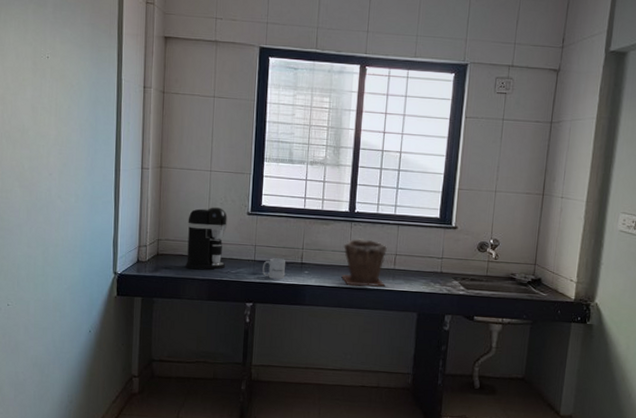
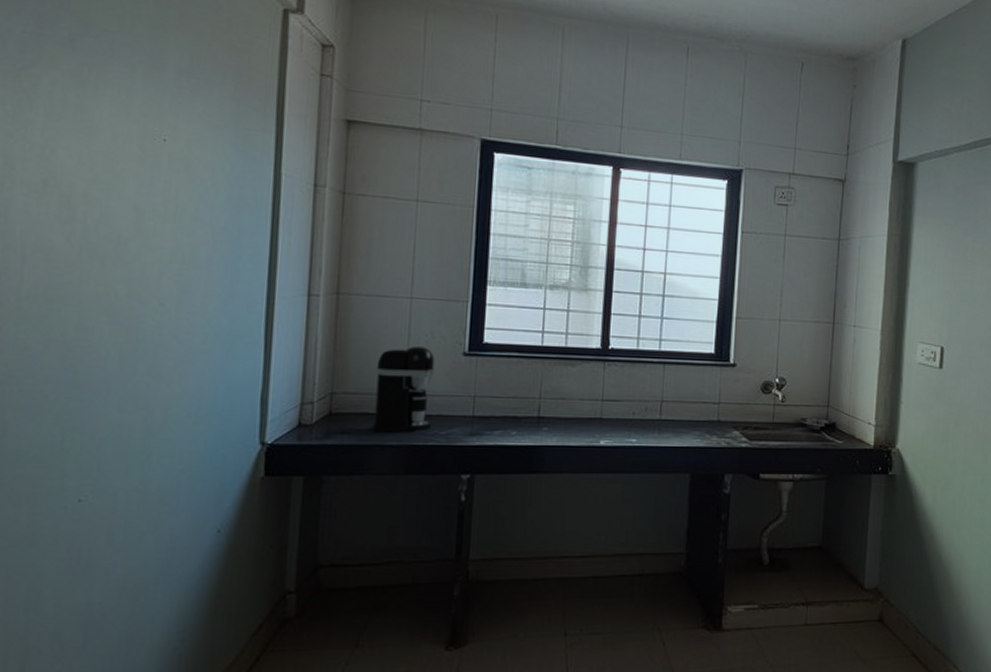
mug: present [262,258,285,280] -> none [484,412,516,440]
plant pot: present [341,237,387,287] -> none [592,381,650,444]

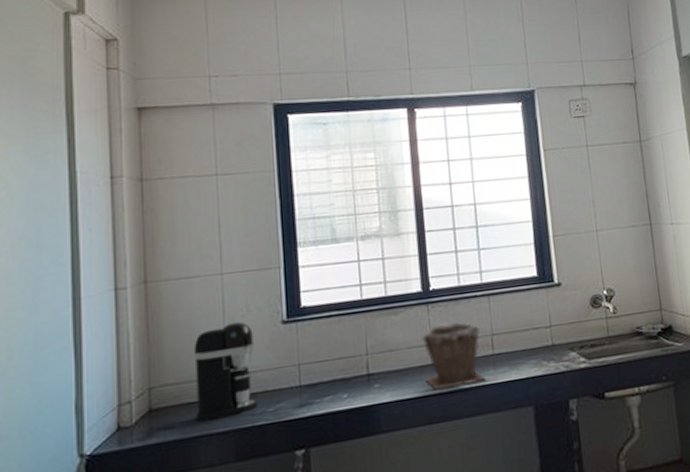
plant pot: none [592,381,650,444] -> present [422,321,486,391]

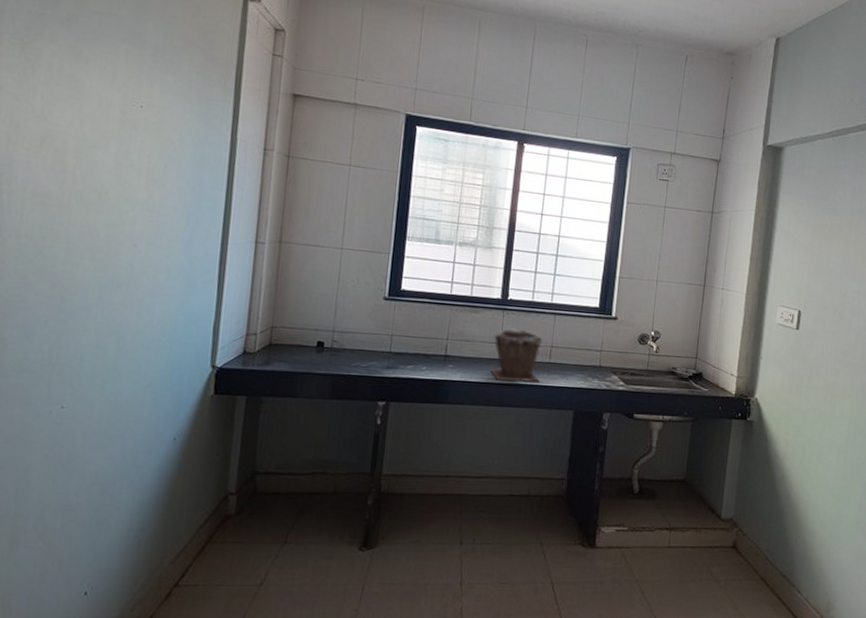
coffee maker: present [193,322,259,422] -> none [305,290,360,364]

